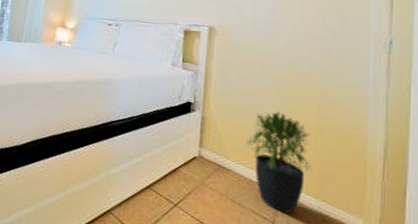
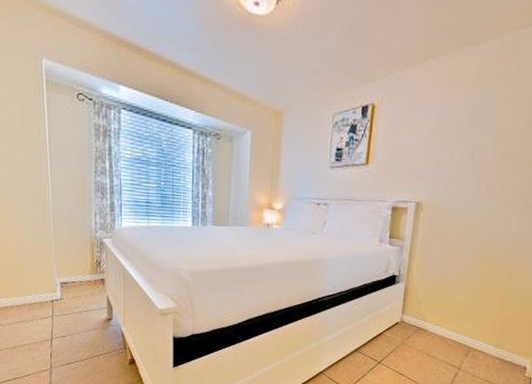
potted plant: present [246,111,312,214] -> none [443,278,497,360]

